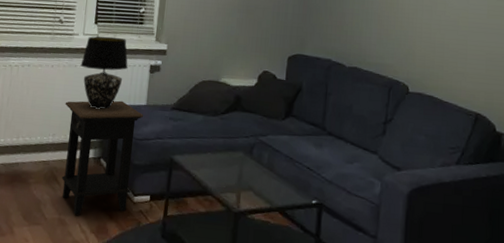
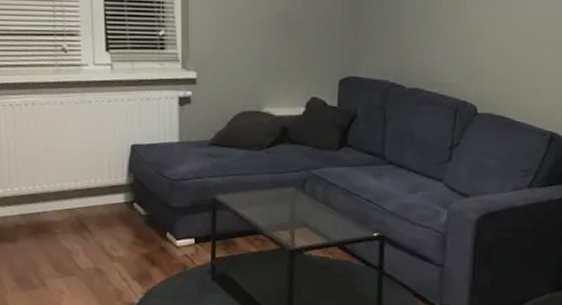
side table: present [62,100,144,216] -> none [83,138,178,264]
table lamp: present [80,36,128,109] -> none [95,65,152,149]

